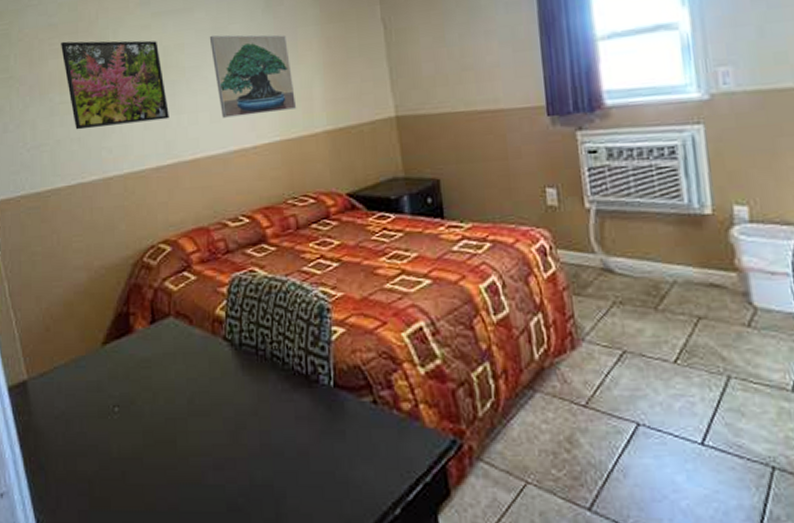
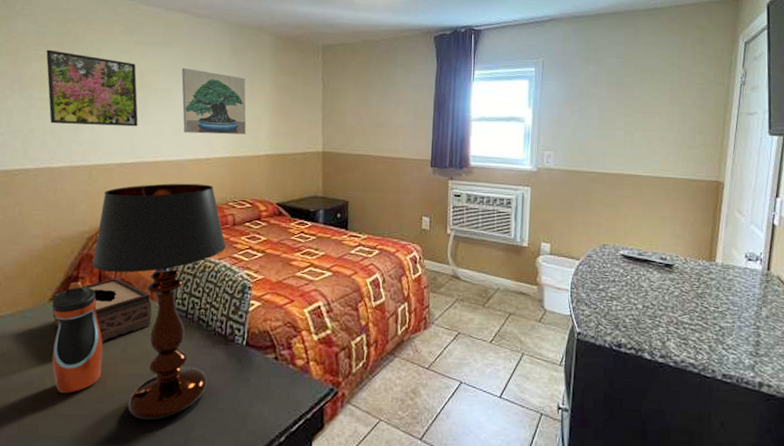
tissue box: none [105,311,217,393] -> present [52,278,152,343]
water bottle: none [105,319,169,459] -> present [52,282,103,394]
table lamp: none [141,180,293,490] -> present [91,183,226,420]

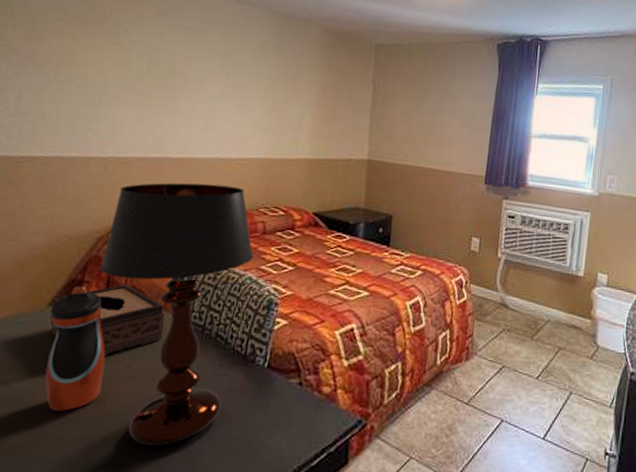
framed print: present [46,49,138,127] -> none [64,26,168,119]
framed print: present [181,67,247,135] -> none [215,57,289,135]

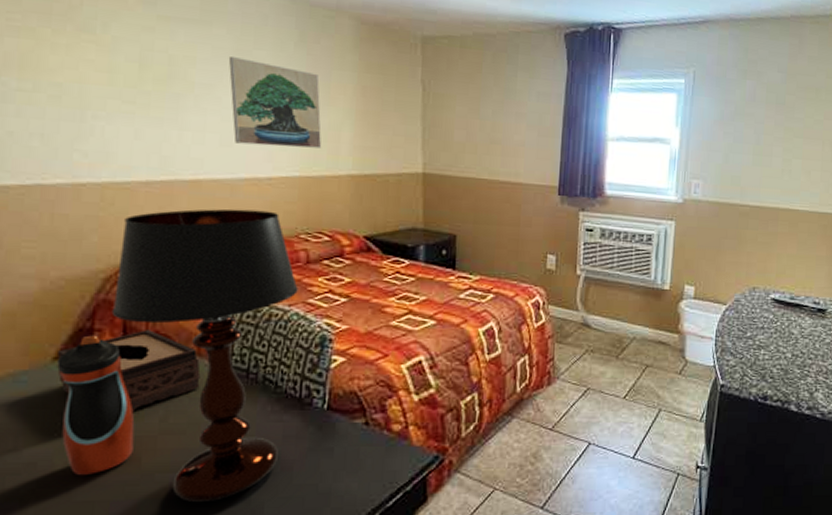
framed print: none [215,57,289,135] -> present [228,55,322,148]

